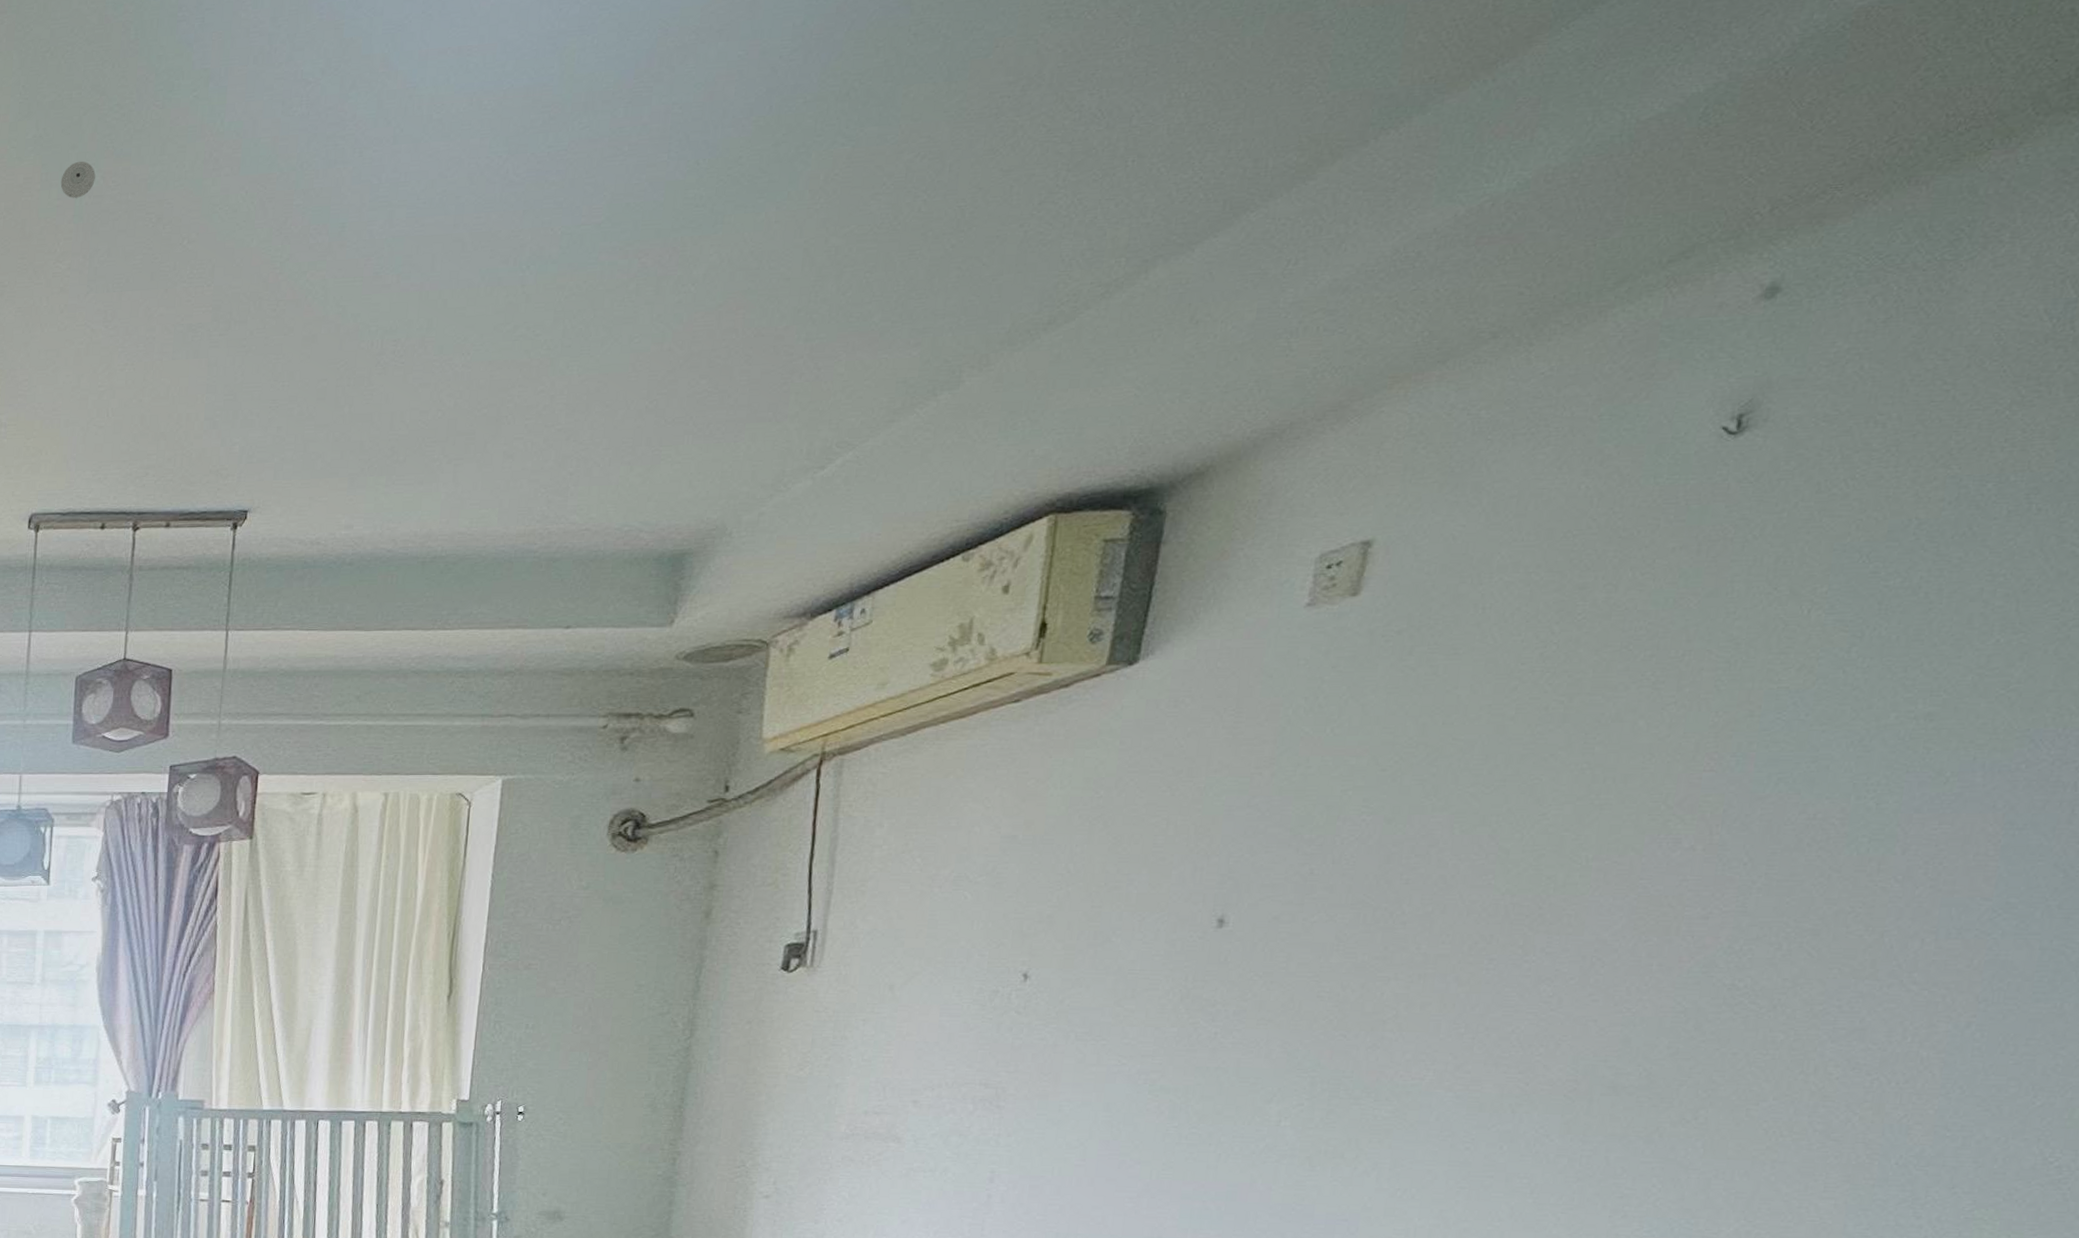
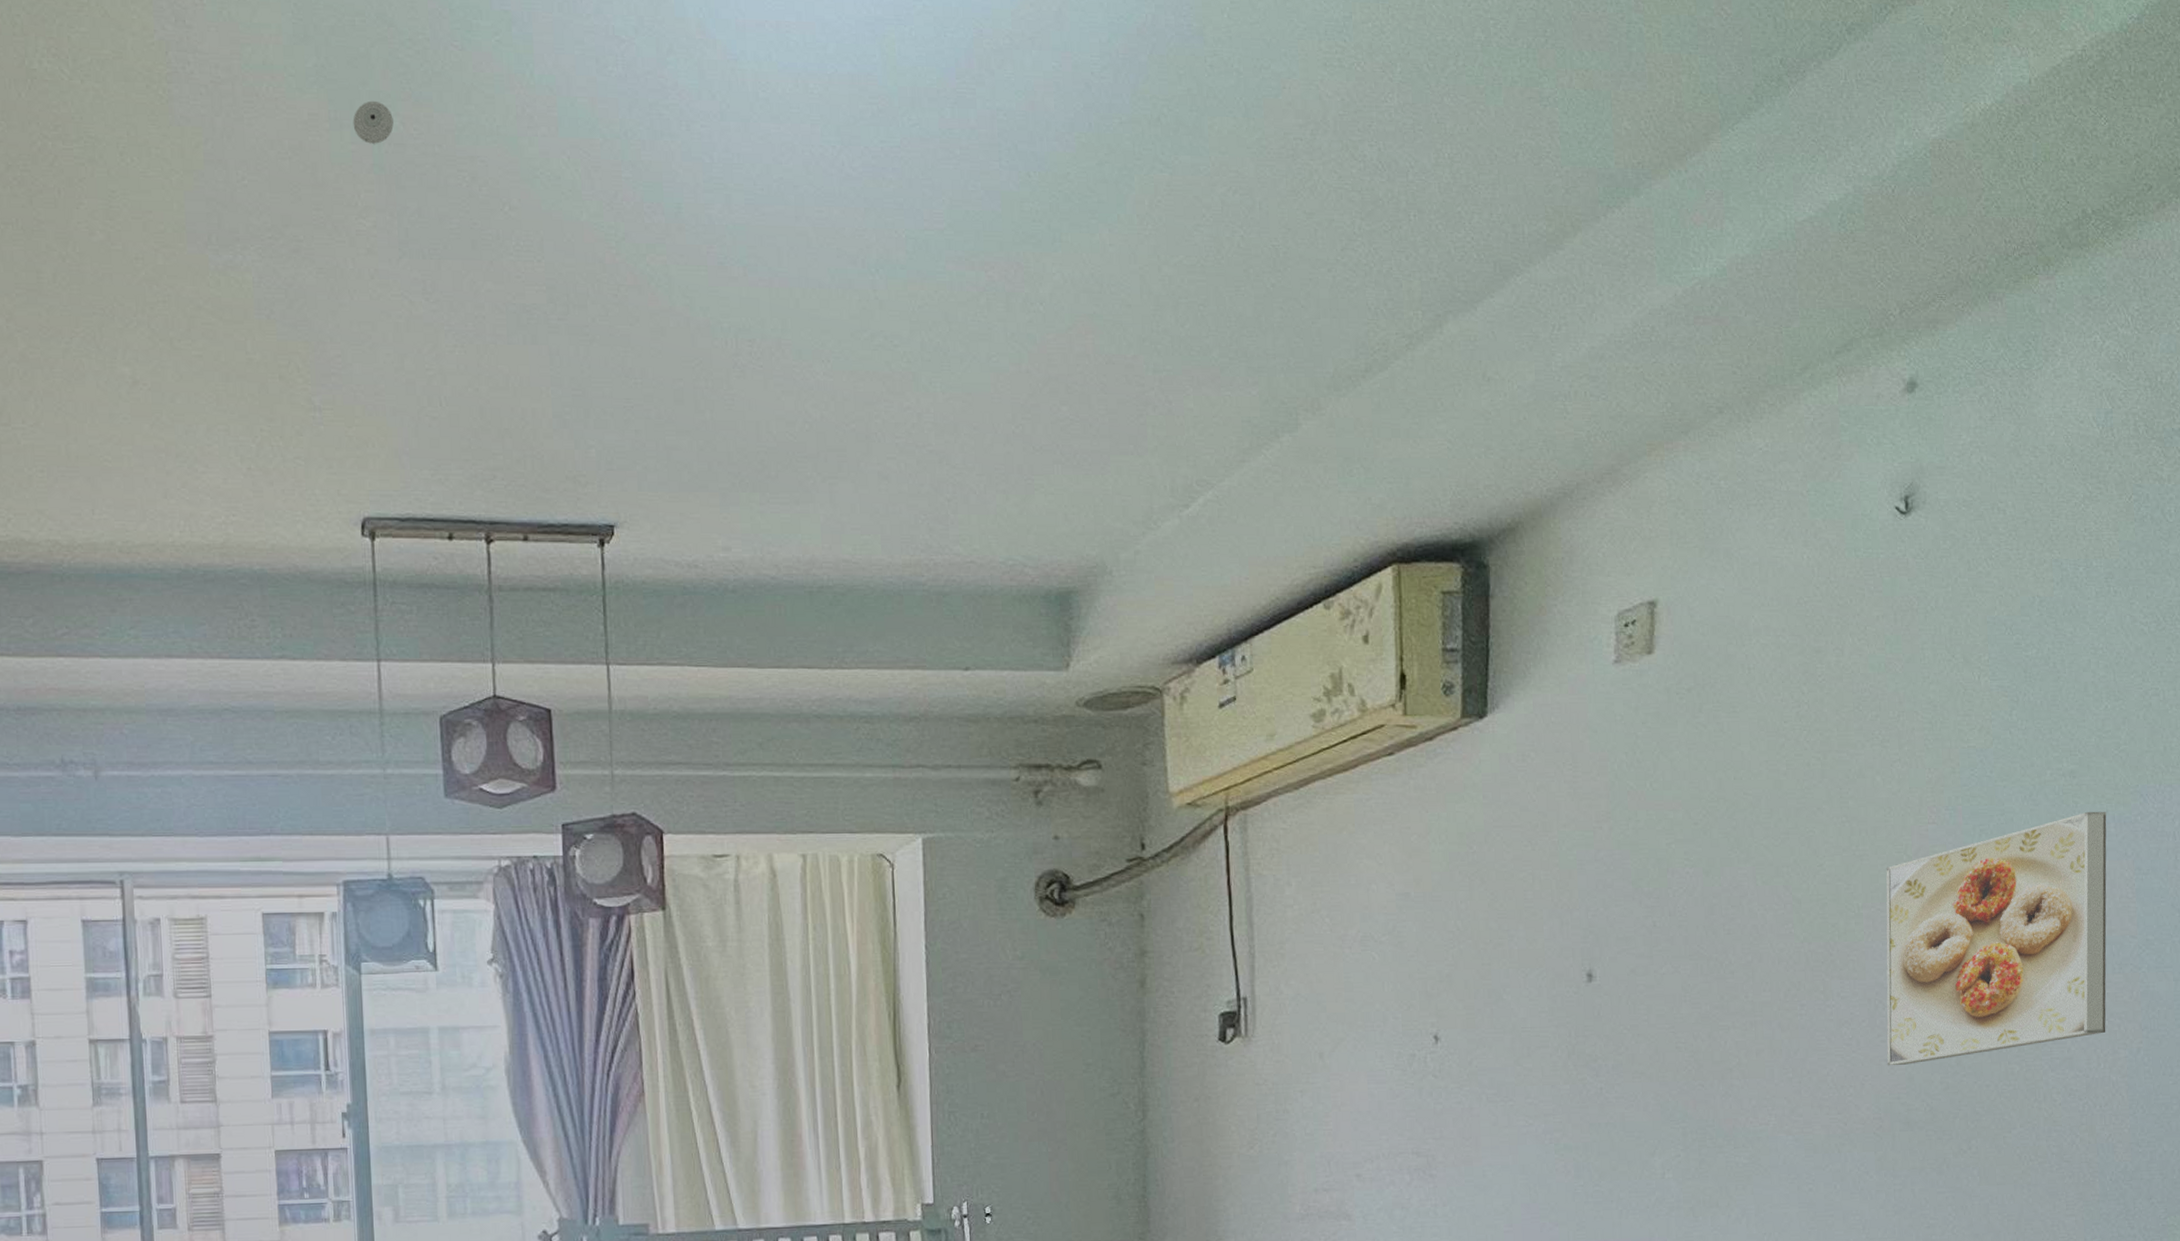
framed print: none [1597,758,1973,1026] -> present [1886,811,2107,1065]

